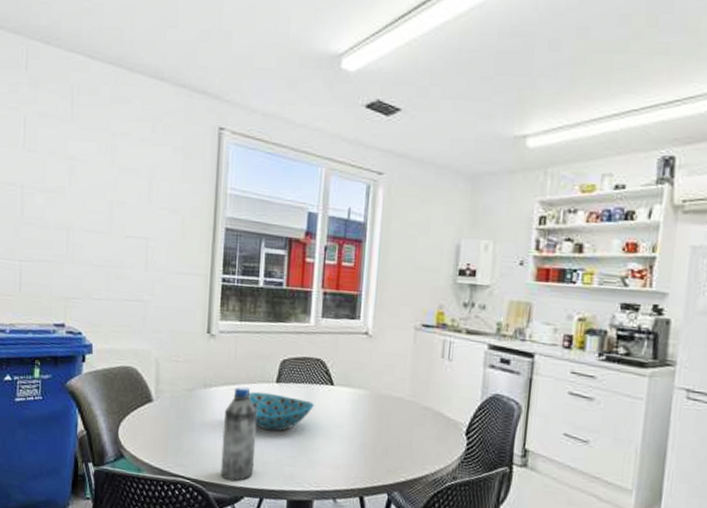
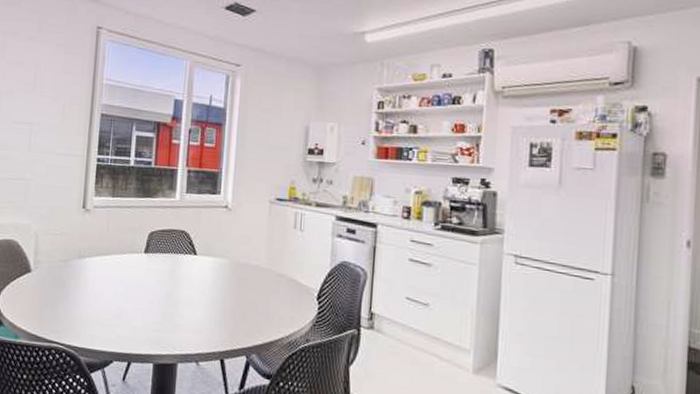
water bottle: present [220,387,258,482] -> none [92,257,127,347]
bowl: present [248,391,314,432] -> none [119,261,179,299]

